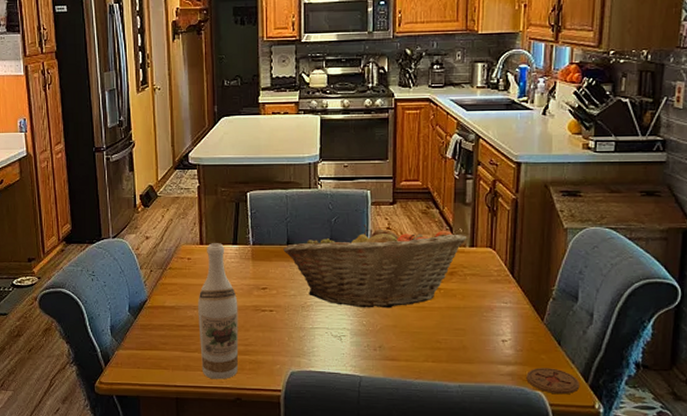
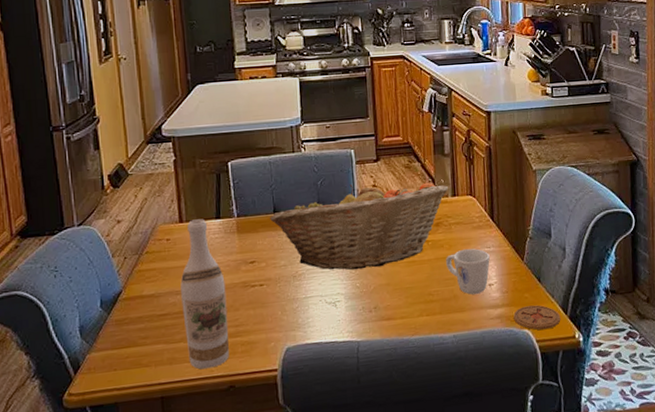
mug: none [458,301,506,348] -> present [446,248,490,295]

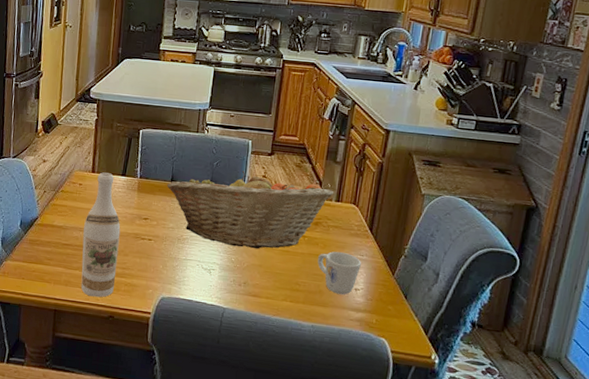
coaster: present [513,305,561,331] -> none [373,317,421,344]

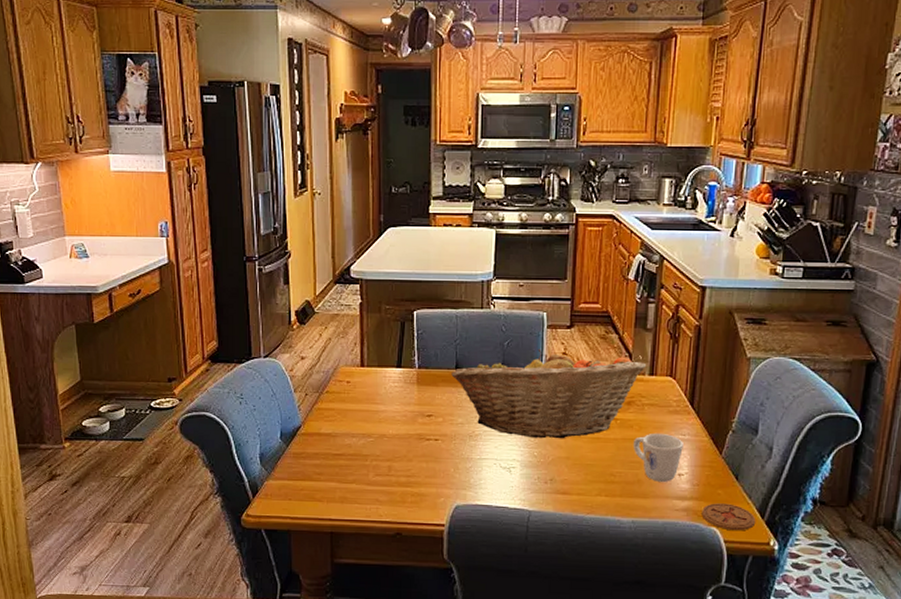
wine bottle: present [81,172,121,298] -> none [357,365,401,513]
coaster: none [373,317,421,344] -> present [701,503,756,531]

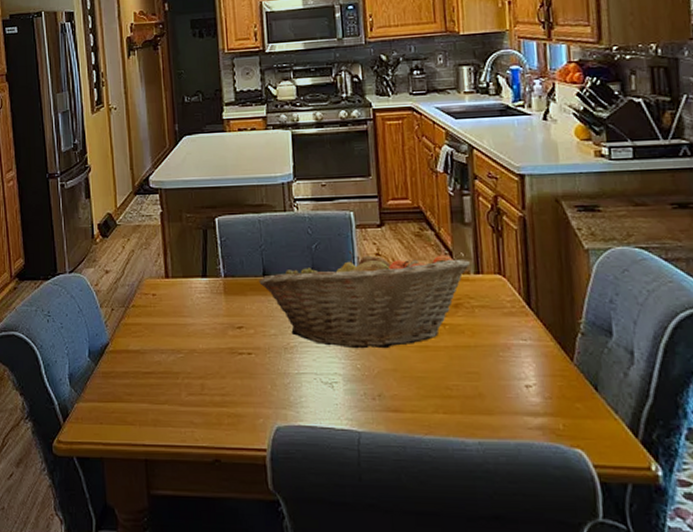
mug: present [634,433,683,482] -> none [468,338,527,395]
coaster: present [701,503,756,531] -> none [560,419,629,453]

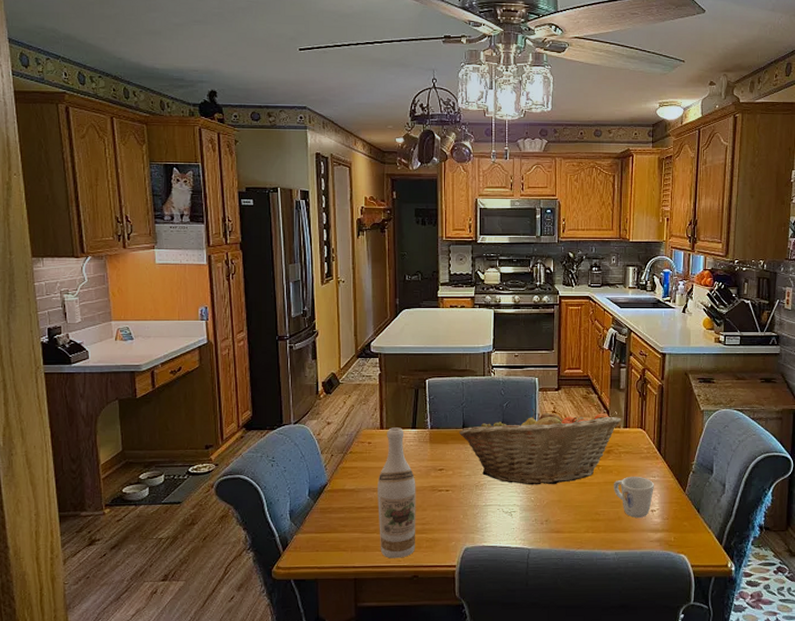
wine bottle: none [165,276,215,437] -> present [378,427,416,559]
mug: none [468,338,527,395] -> present [614,476,654,518]

